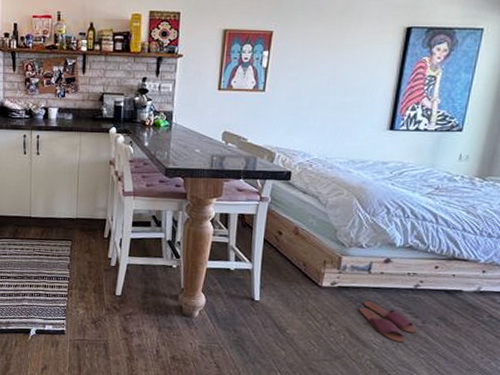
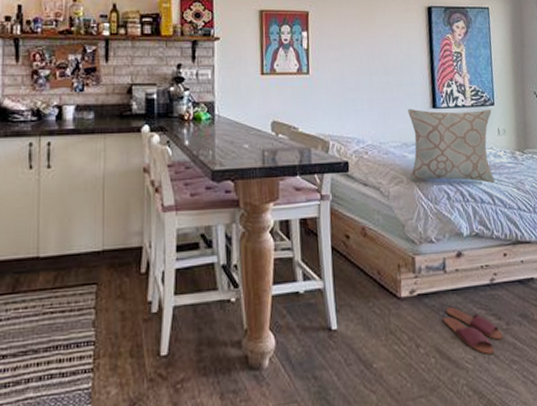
pillow: none [351,128,458,205] -> present [408,108,495,184]

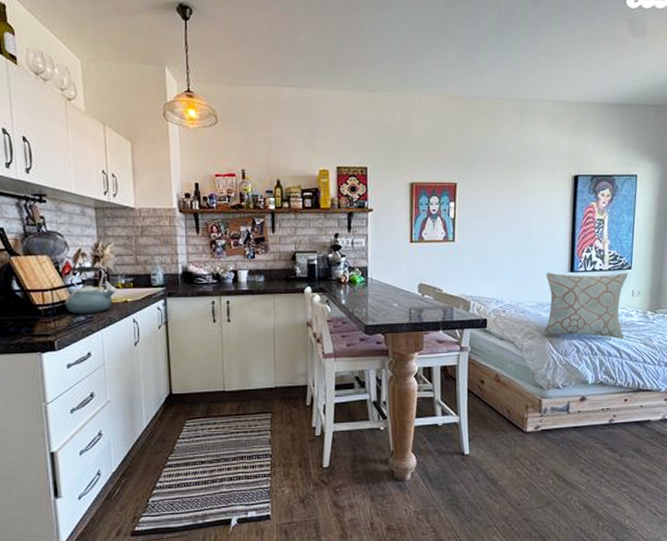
slippers: present [443,306,503,355] -> none [562,440,615,480]

